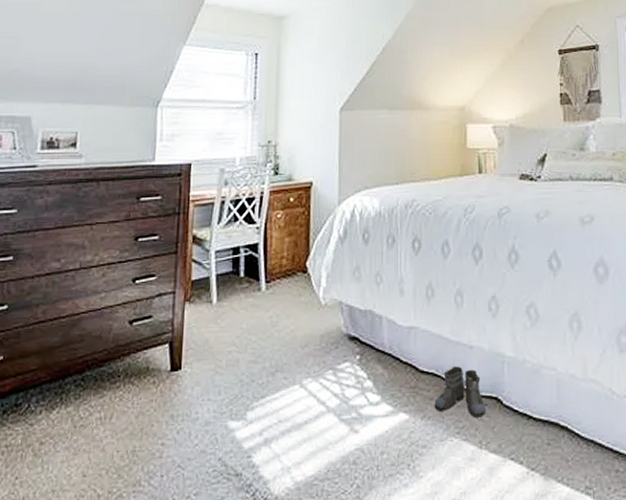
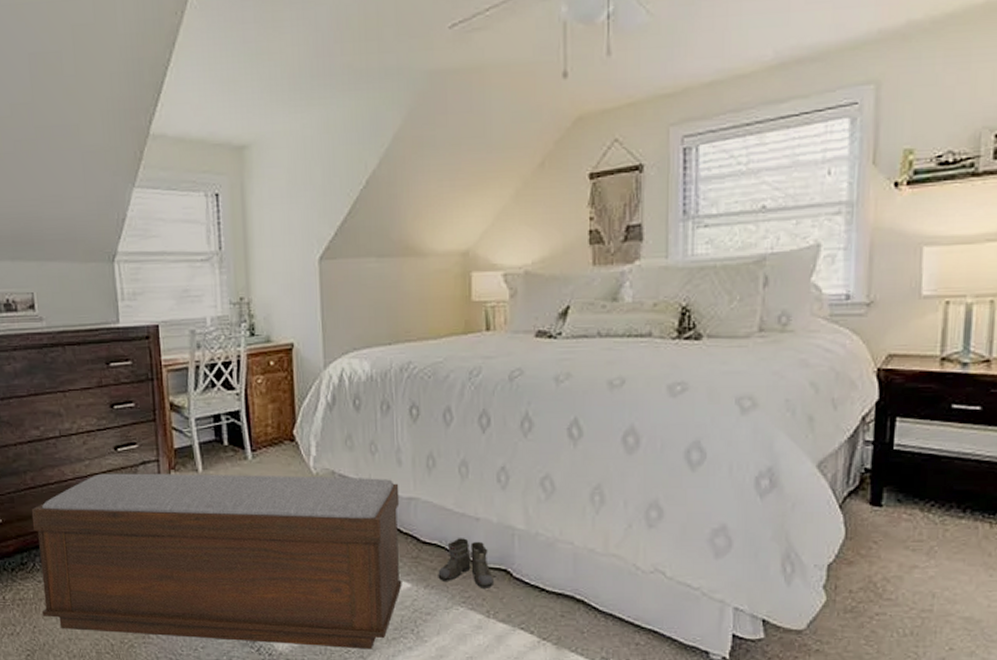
bench: none [27,305,401,489] -> present [31,473,402,650]

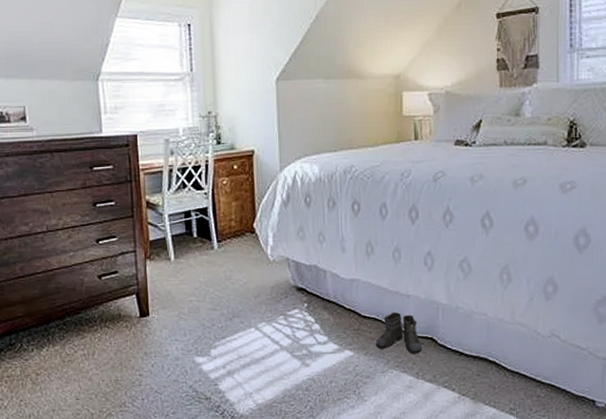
bench: present [31,473,402,650] -> none [19,262,346,410]

